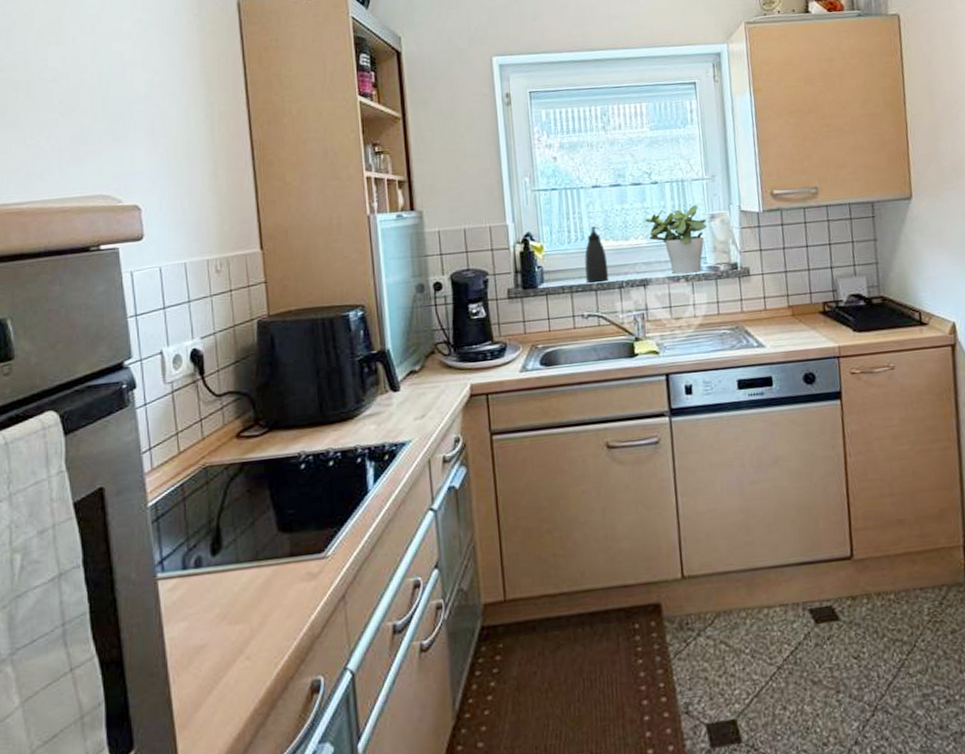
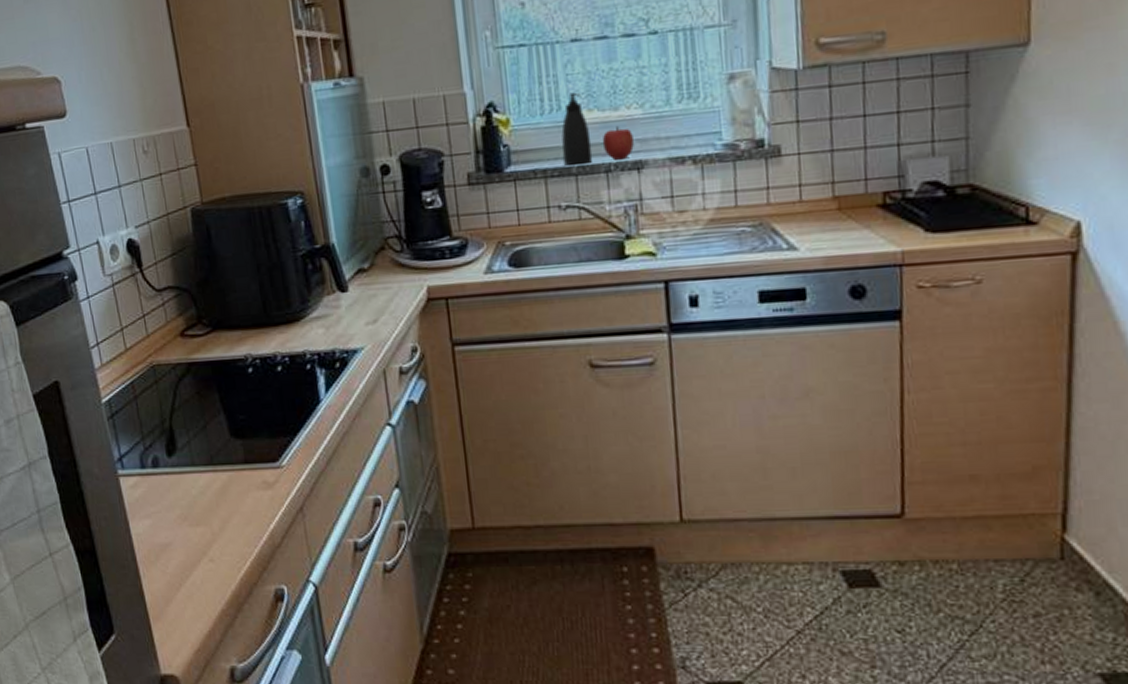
fruit: none [616,252,641,280] -> present [602,125,635,161]
potted plant: present [645,205,707,275] -> none [640,61,724,155]

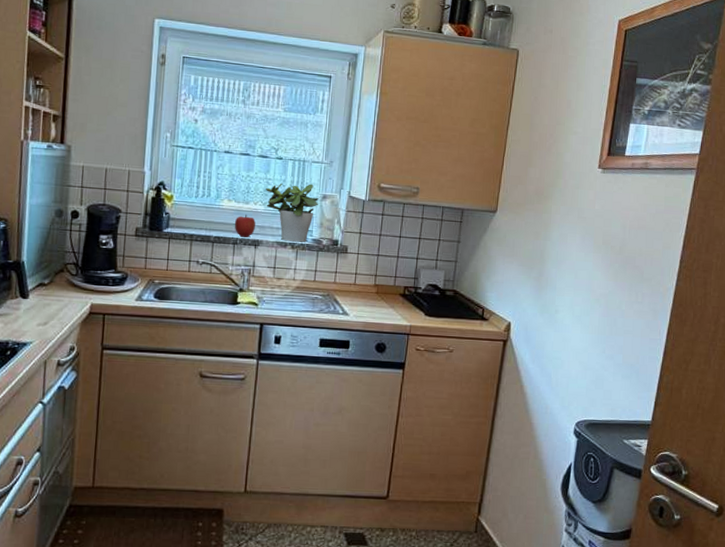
soap dispenser: present [561,92,593,167] -> none [205,186,227,237]
potted plant: none [640,61,724,155] -> present [266,183,319,243]

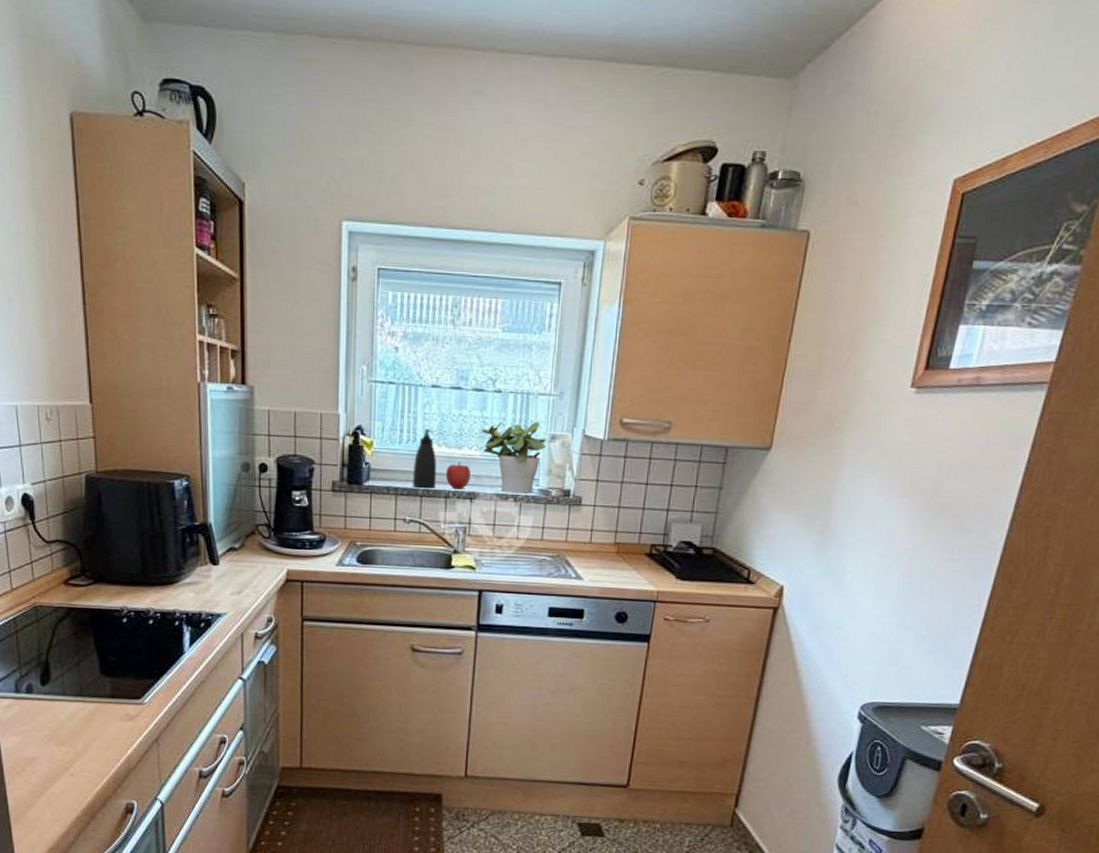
soap dispenser: none [205,186,227,237] -> present [412,429,437,489]

